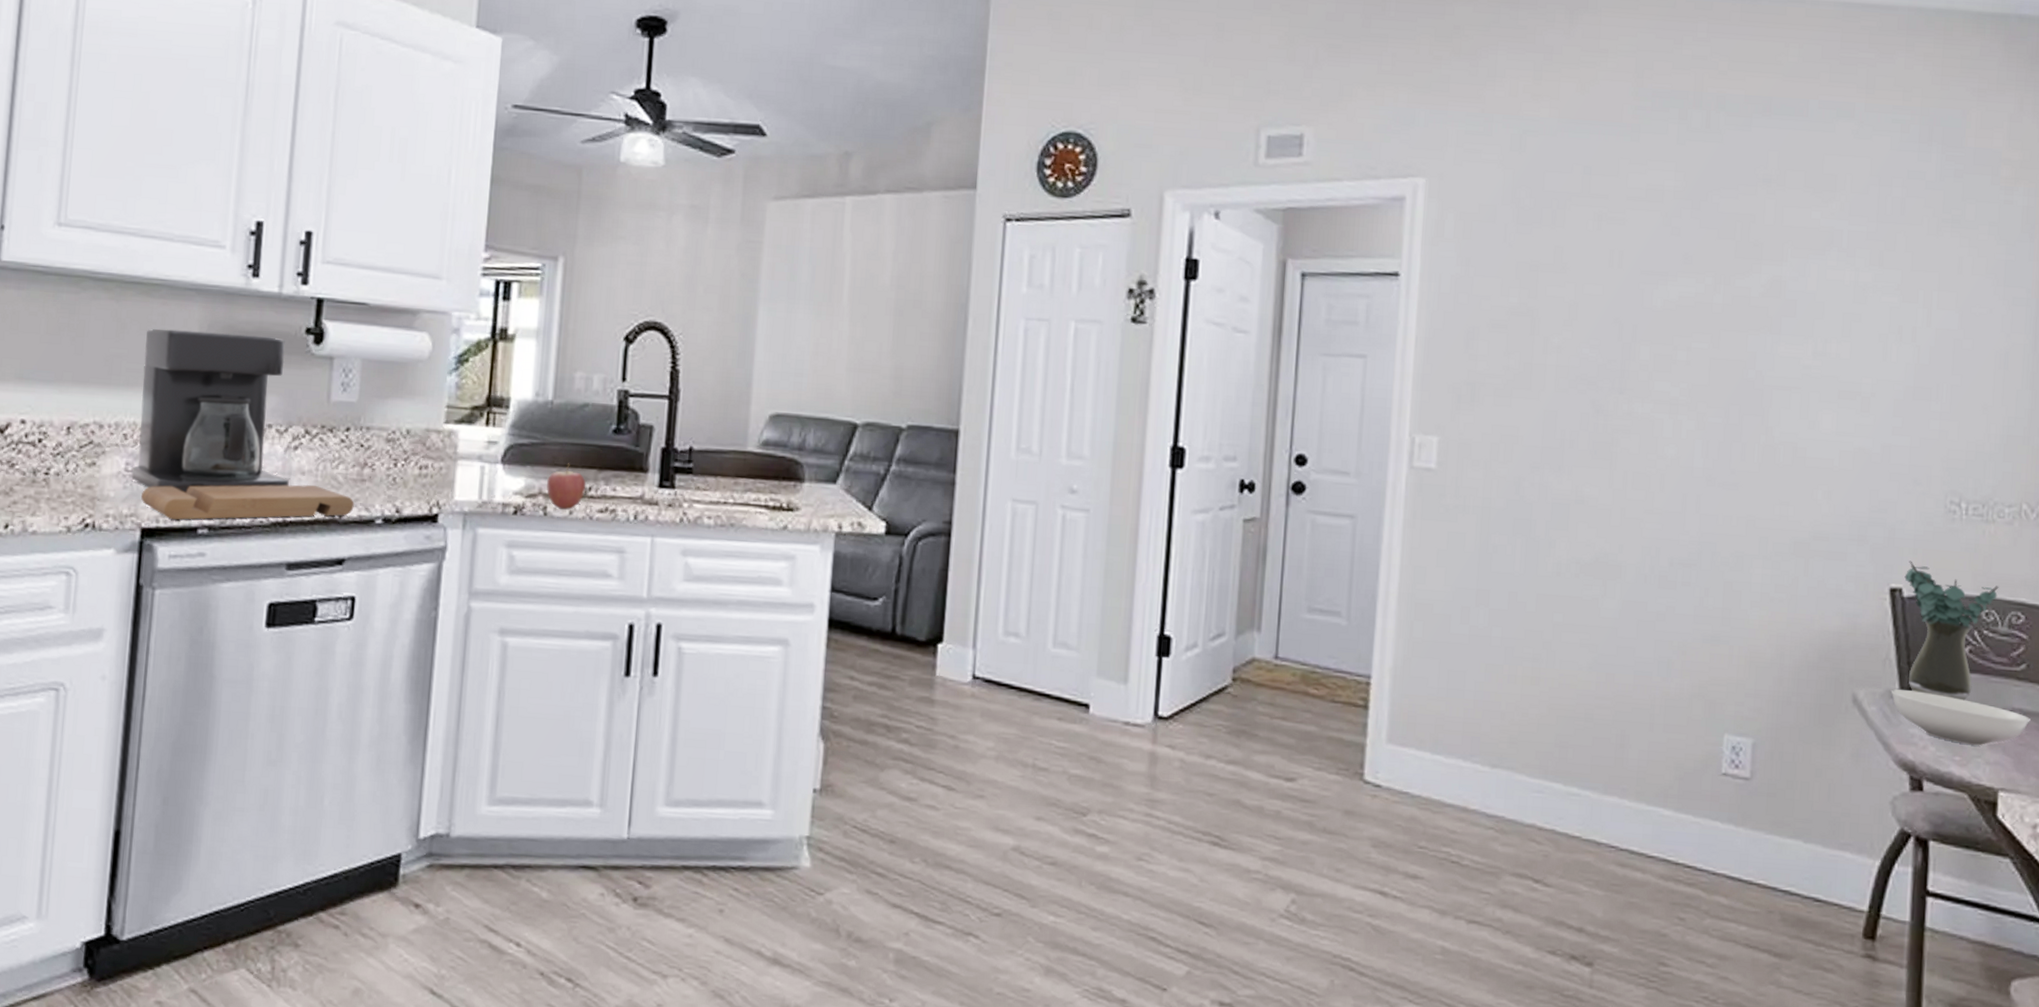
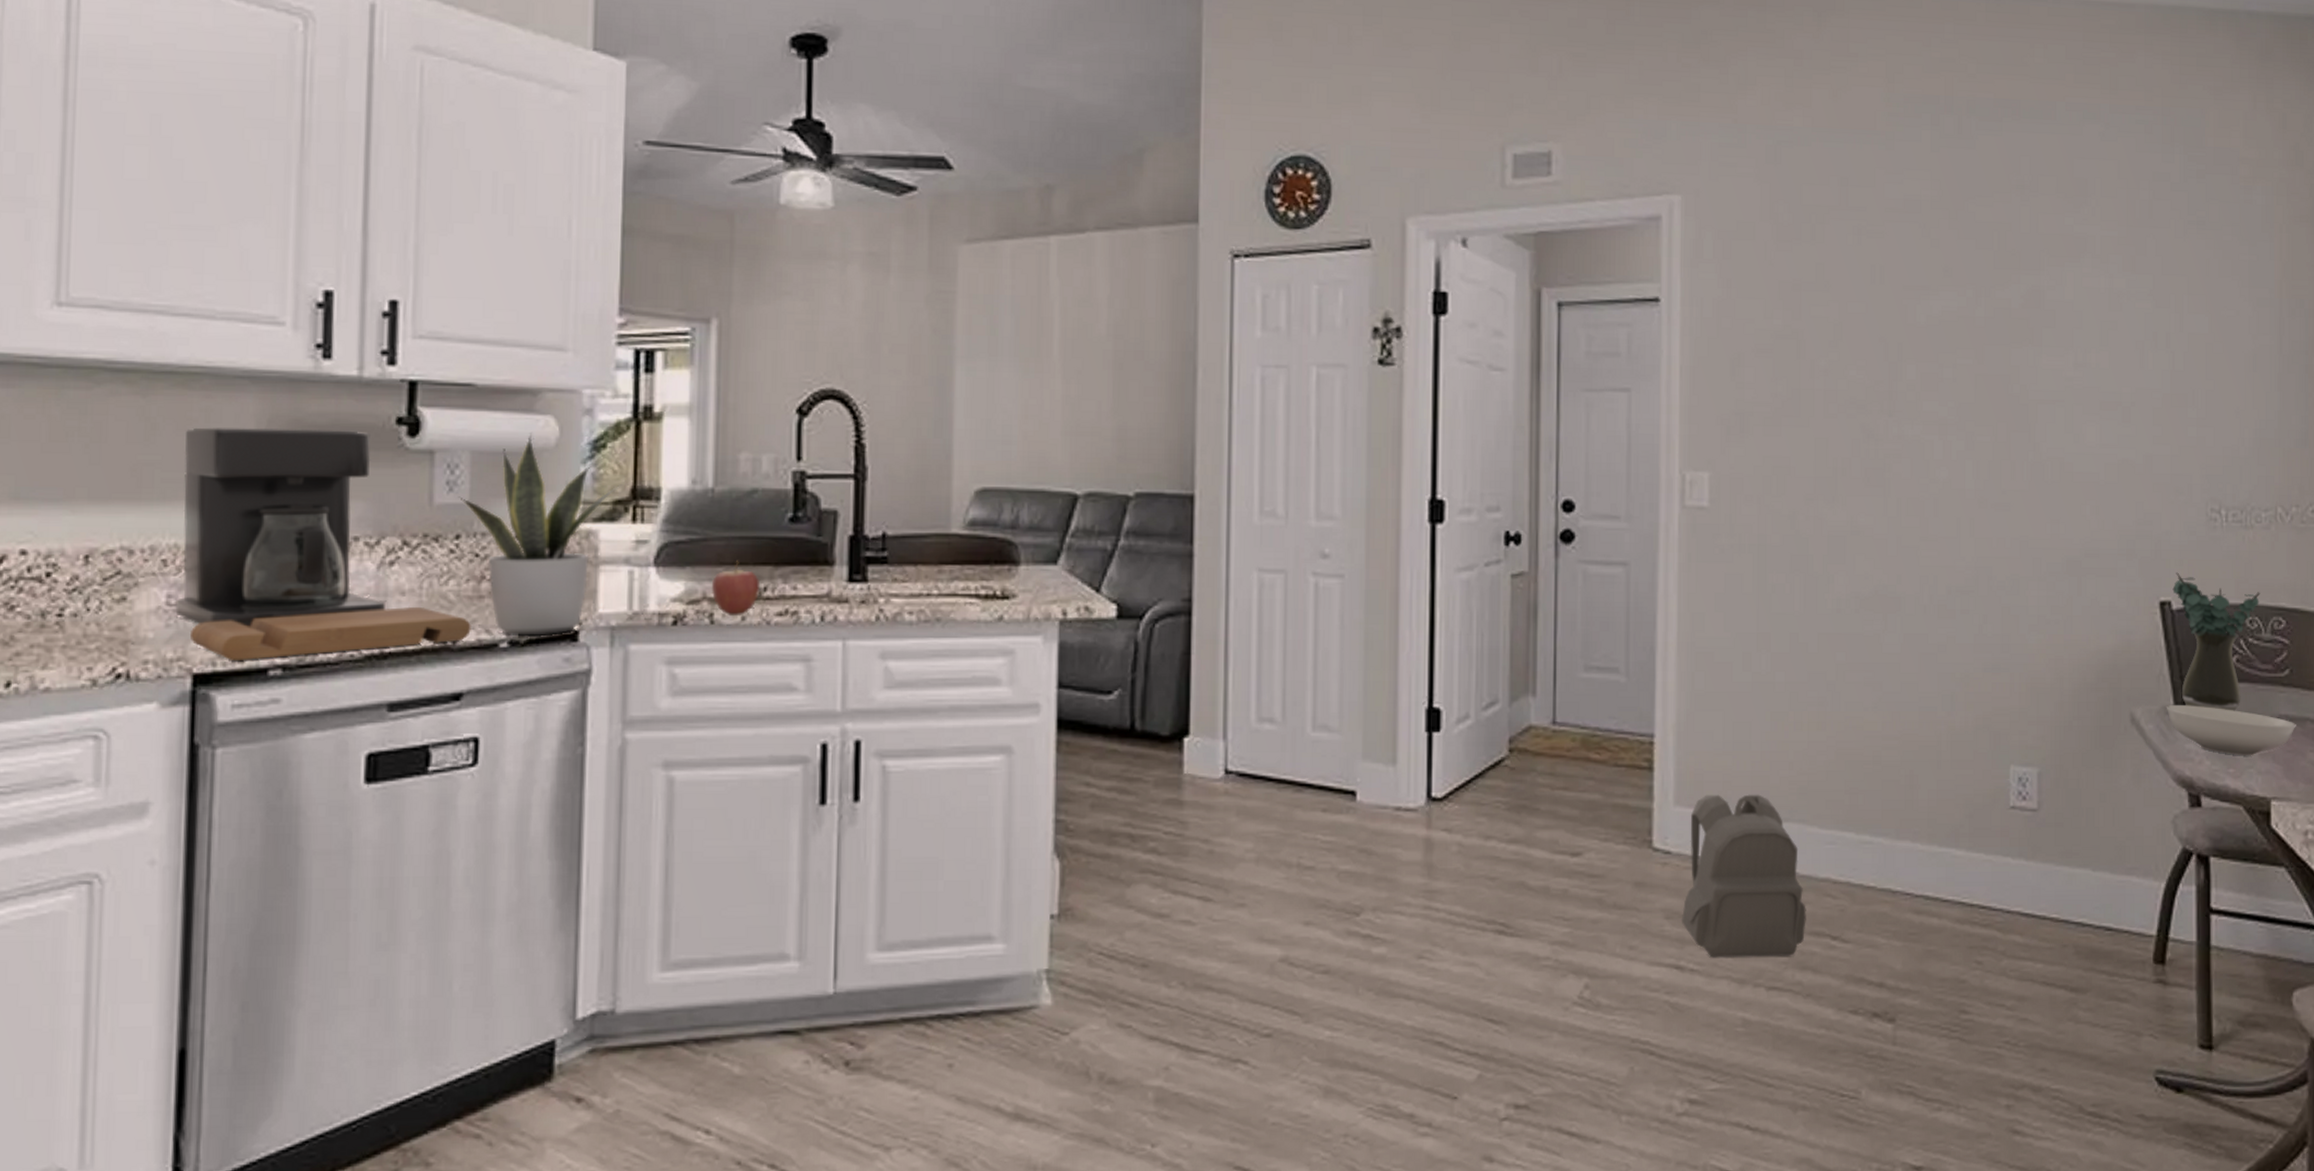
potted plant: none [350,346,479,516] -> present [458,433,622,635]
backpack: none [1387,735,1511,894] -> present [1681,794,1806,958]

